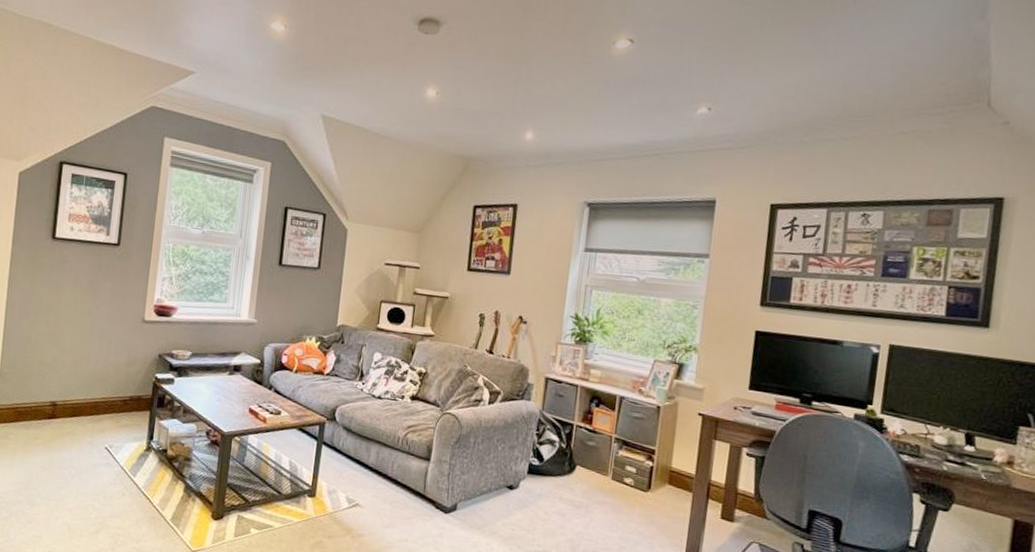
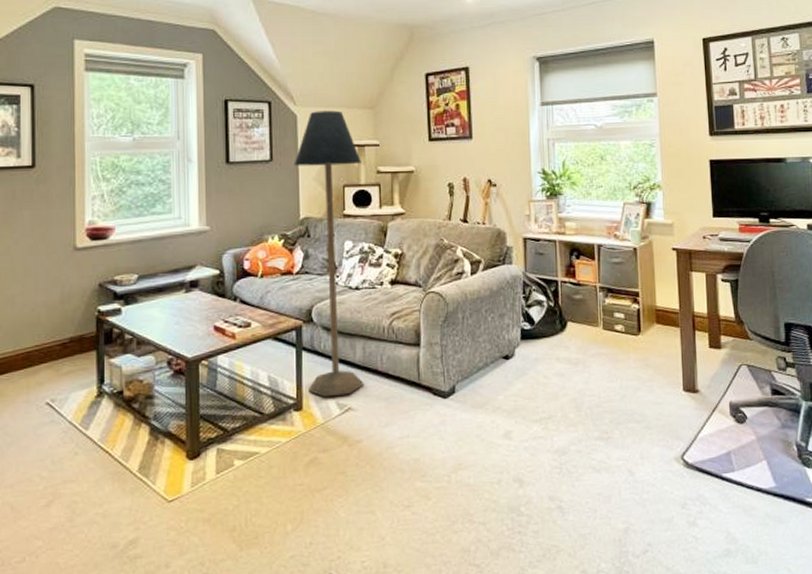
floor lamp: none [323,228,401,492] -> present [293,110,365,398]

